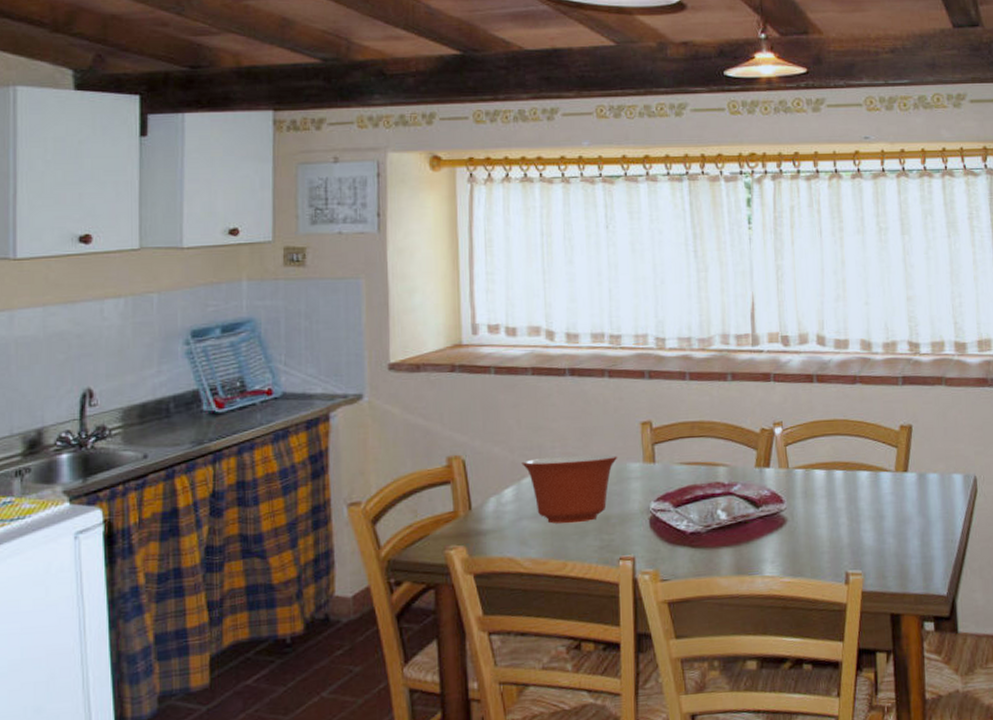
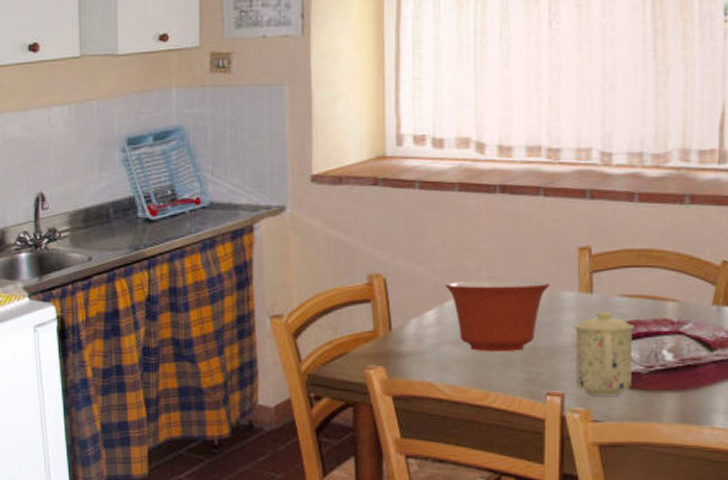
mug: none [641,478,693,557] -> present [575,311,635,396]

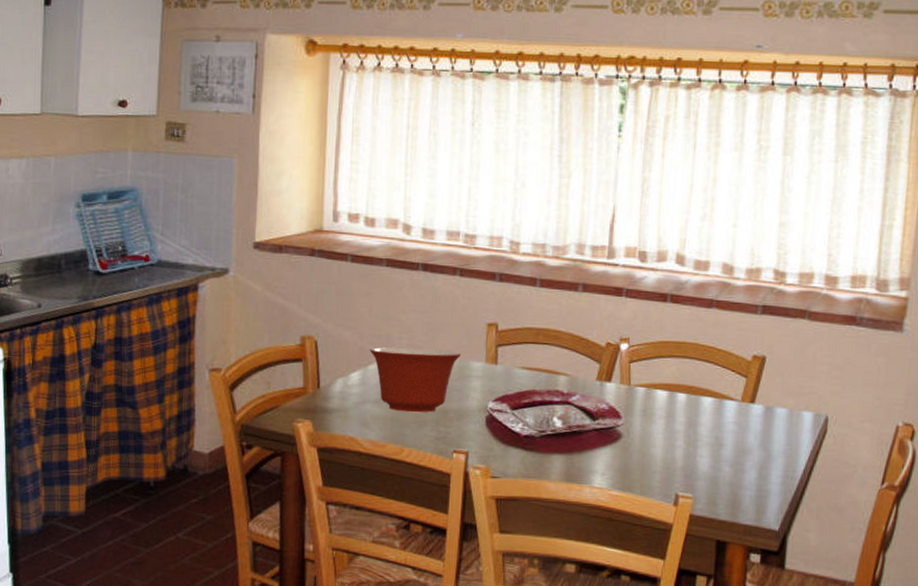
mug: present [575,311,635,396] -> none [479,380,532,456]

